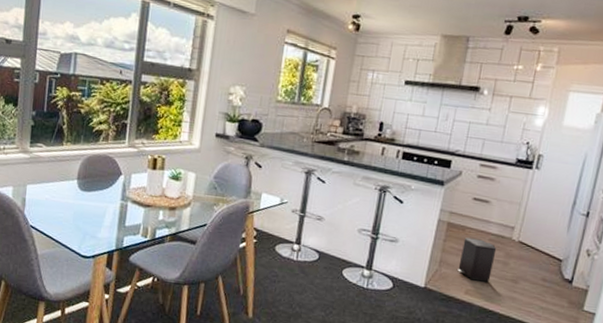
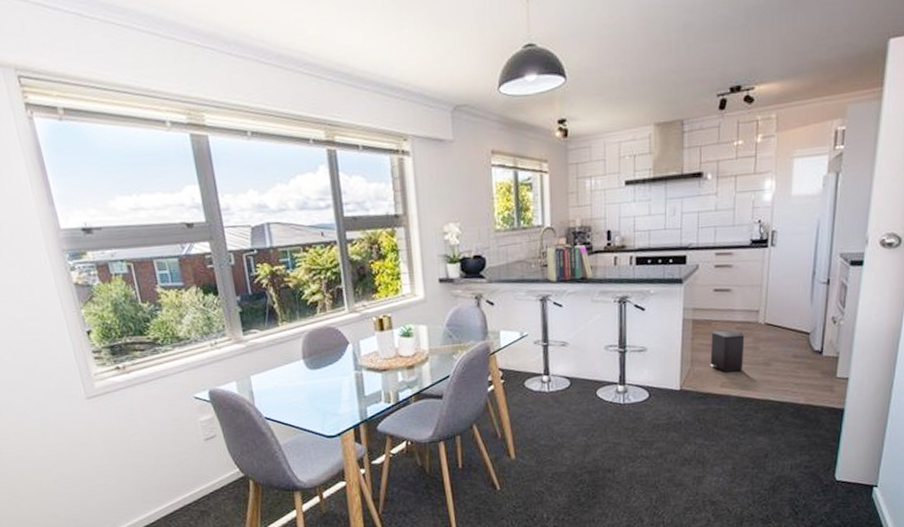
books: none [316,125,360,163] -> present [546,244,594,282]

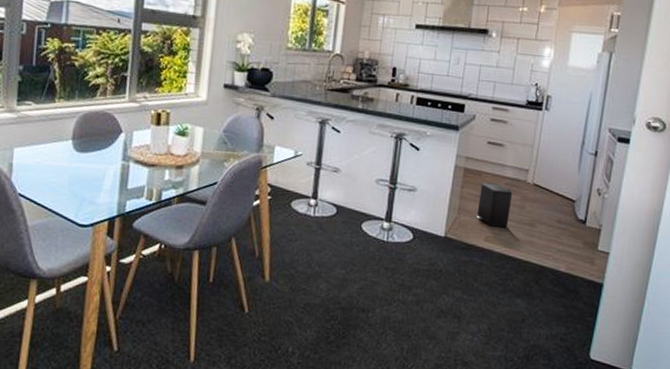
books: present [546,244,594,282] -> none [330,72,375,111]

